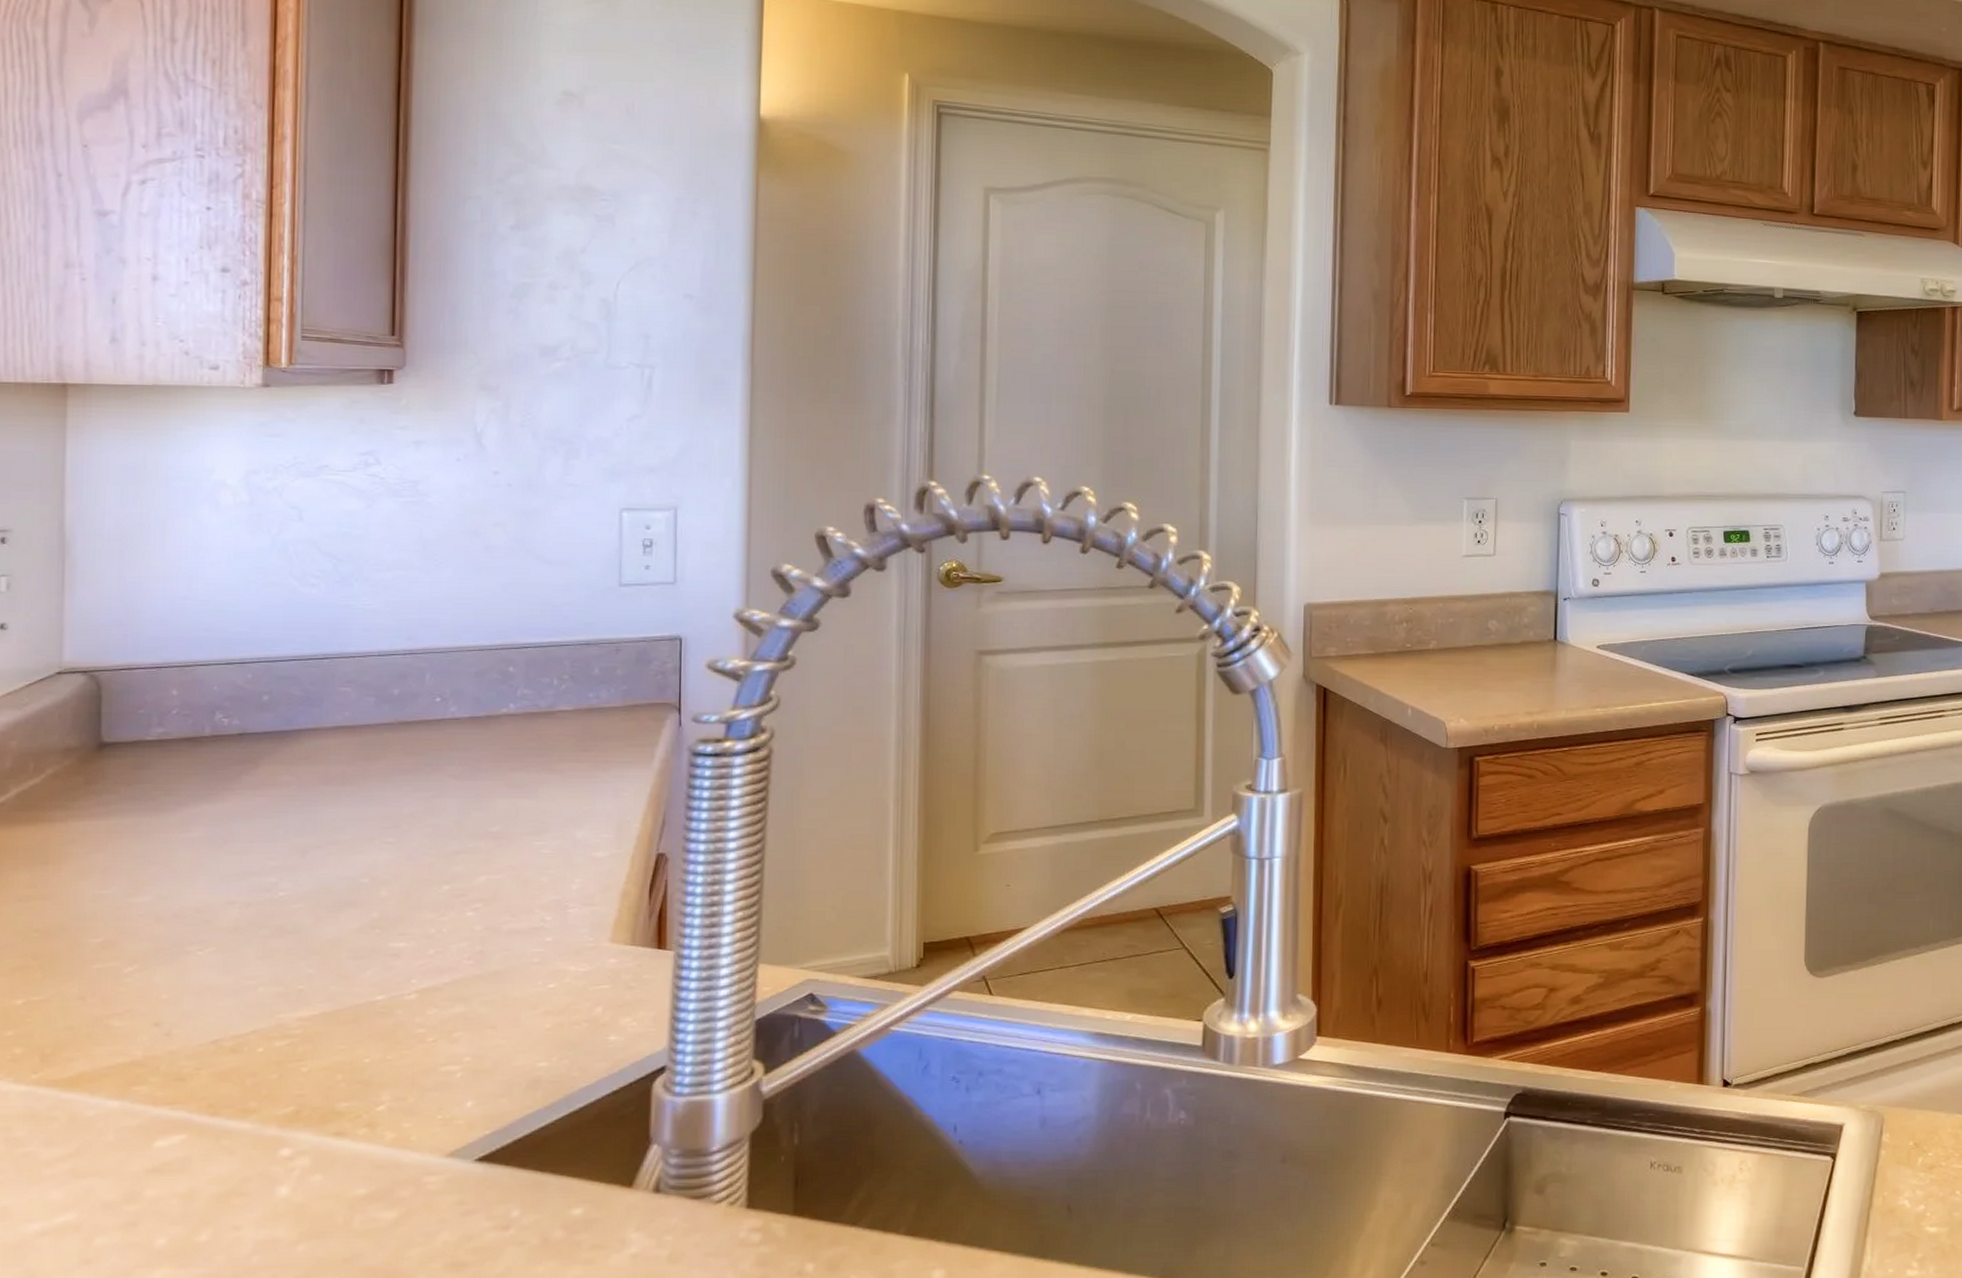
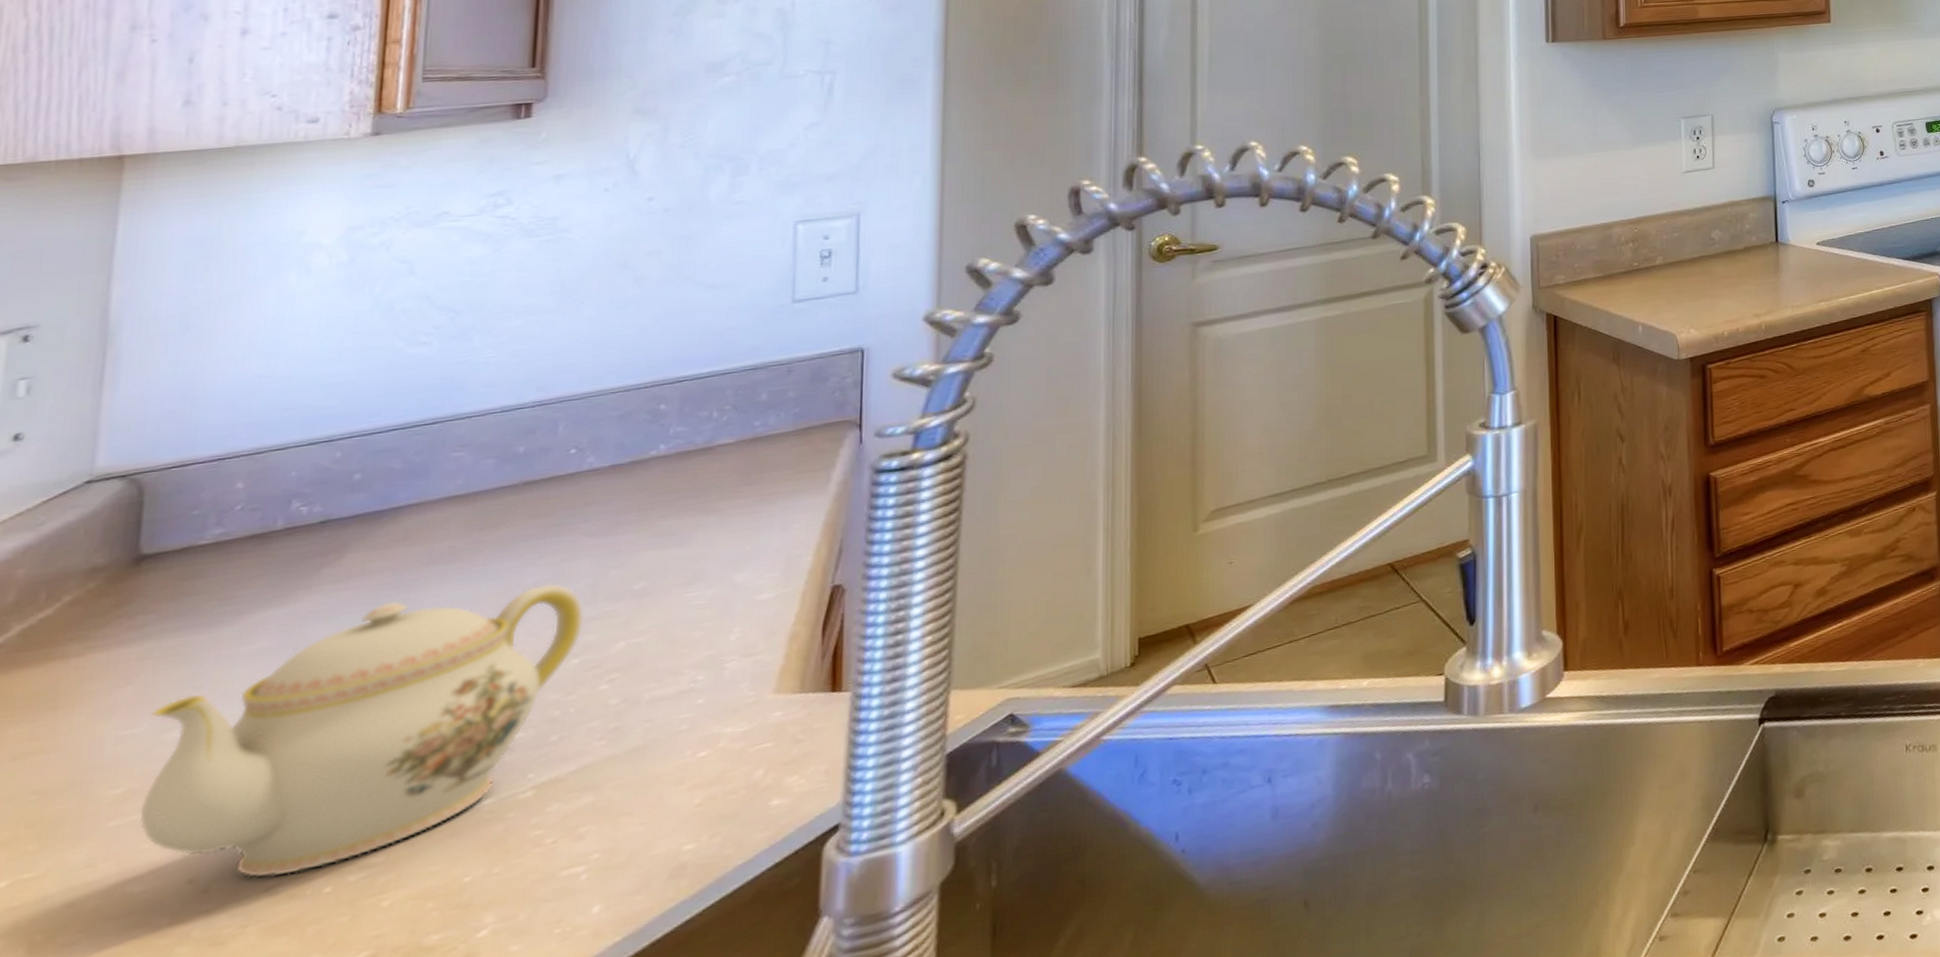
teapot: none [115,812,452,1032] -> present [138,583,585,879]

